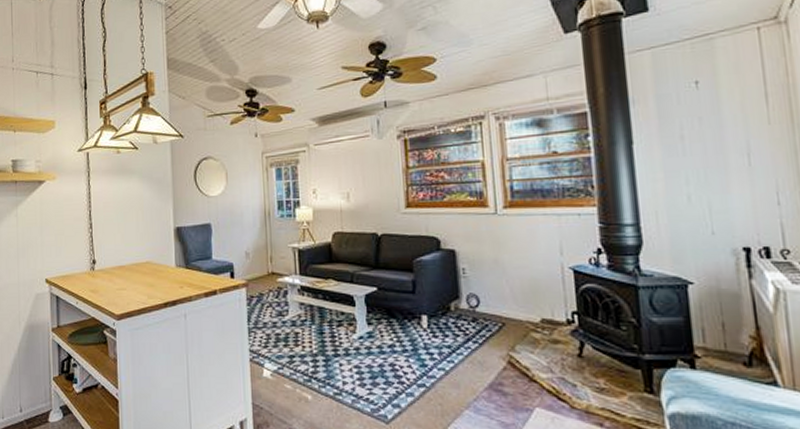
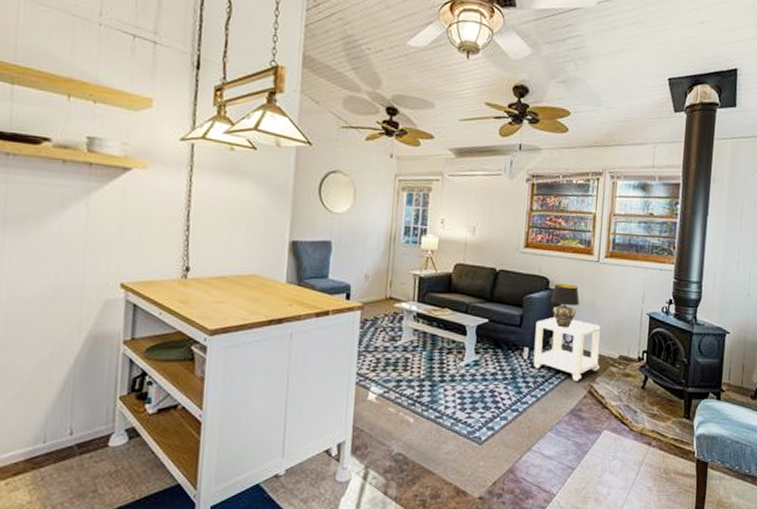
side table: none [431,279,518,351] -> present [533,316,601,381]
table lamp: none [445,242,480,291] -> present [551,283,580,328]

